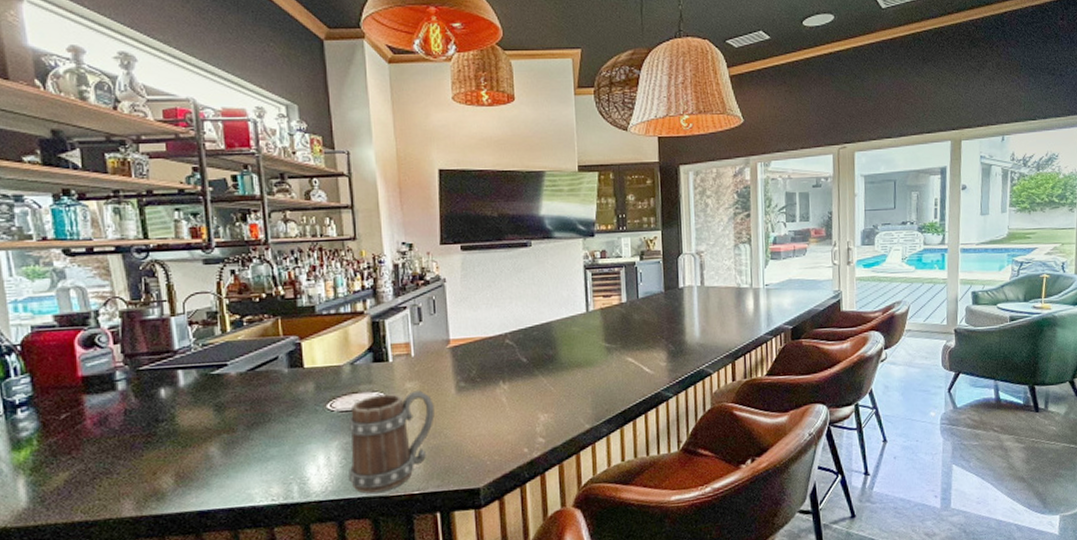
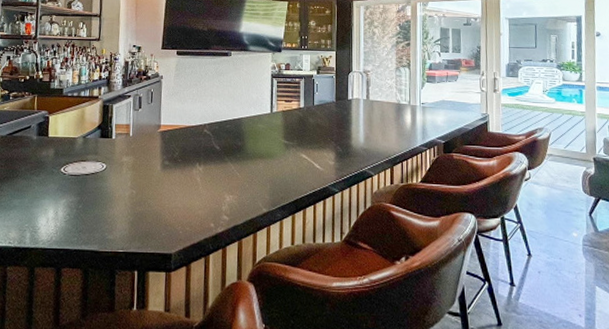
beer mug: present [348,390,435,493] -> none [70,164,143,247]

